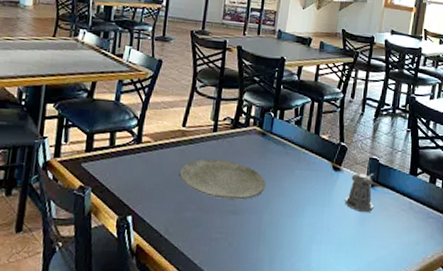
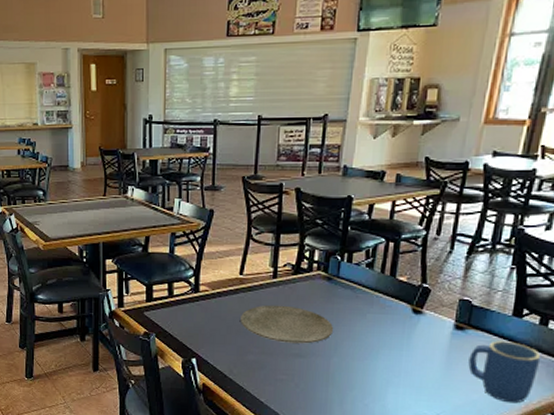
pepper shaker: present [344,173,374,213] -> none [426,315,465,357]
mug: none [377,197,432,258] -> present [468,341,542,404]

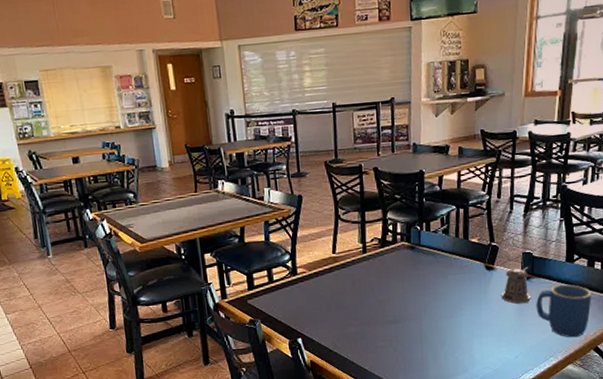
plate: present [241,305,333,344] -> none [338,277,421,312]
pepper shaker: none [426,315,465,357] -> present [500,266,531,304]

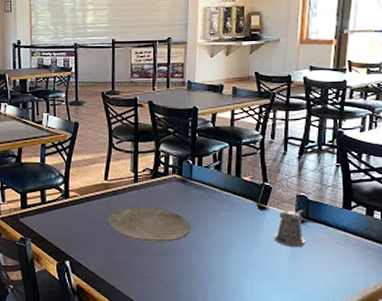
plate: none [338,277,421,312] -> present [108,207,191,242]
mug: present [536,284,592,338] -> none [311,231,372,289]

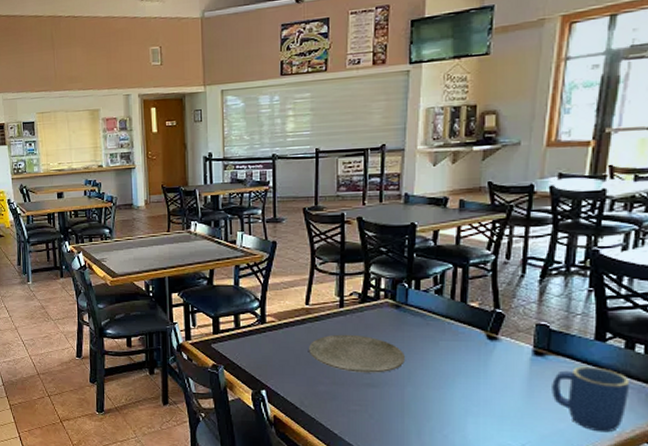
pepper shaker: present [273,209,305,248] -> none [504,340,545,384]
mug: none [311,231,372,289] -> present [552,366,631,433]

